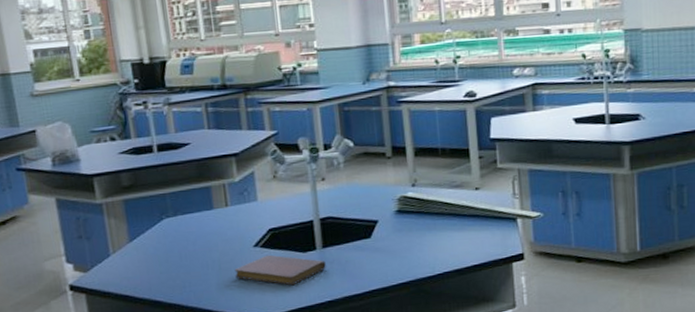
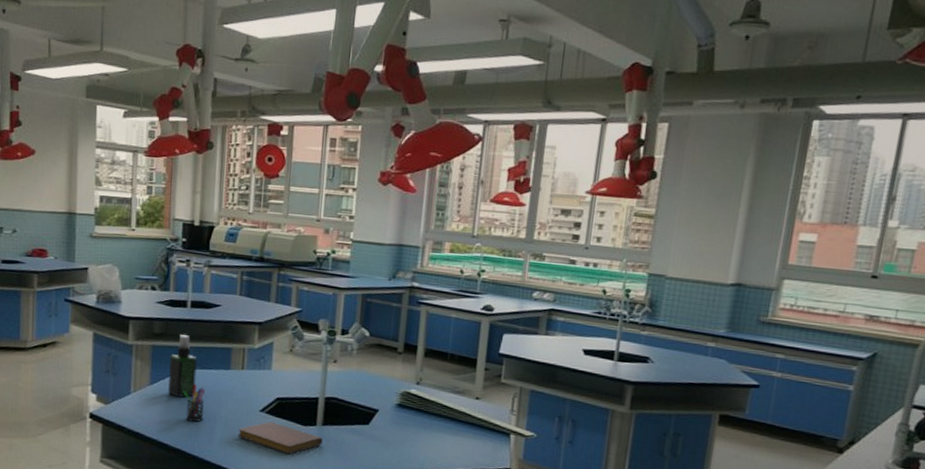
spray bottle: none [146,182,179,250] -> present [168,335,197,398]
pen holder: none [167,232,195,273] -> present [183,384,206,422]

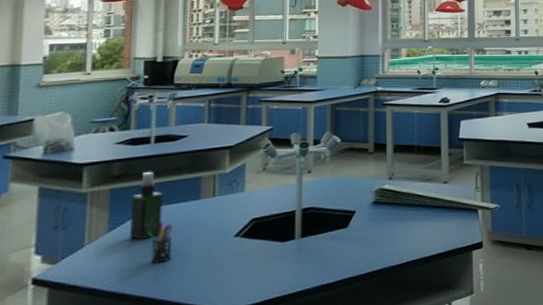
notebook: present [238,421,323,455] -> none [211,244,302,276]

